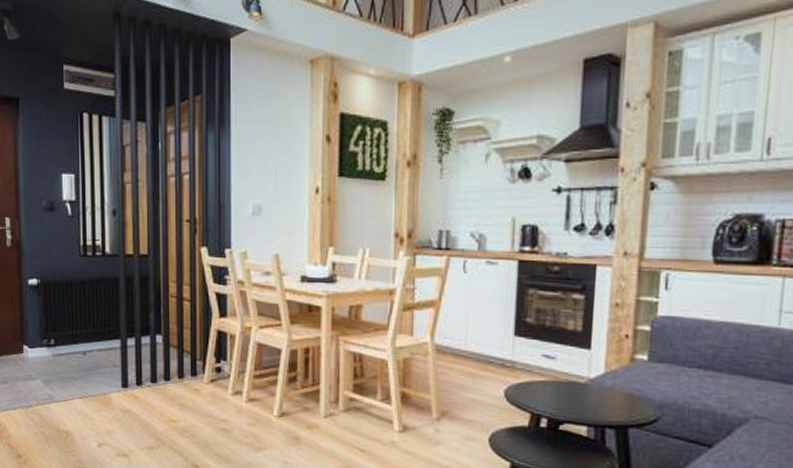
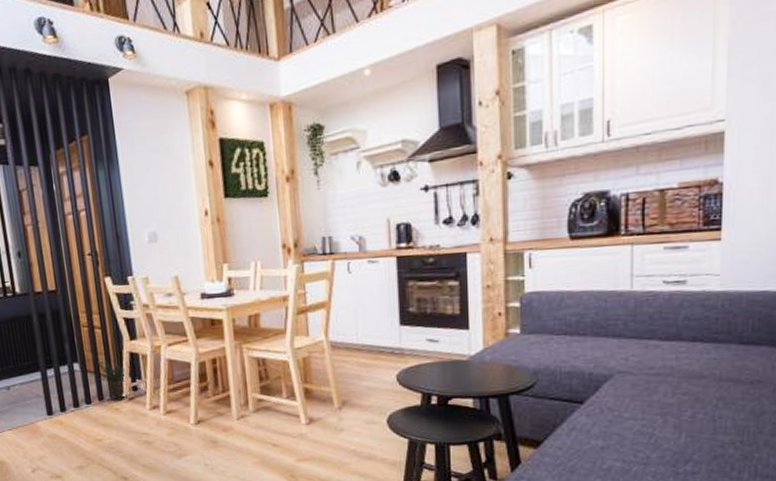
potted plant: none [181,329,217,380] -> present [95,355,131,399]

